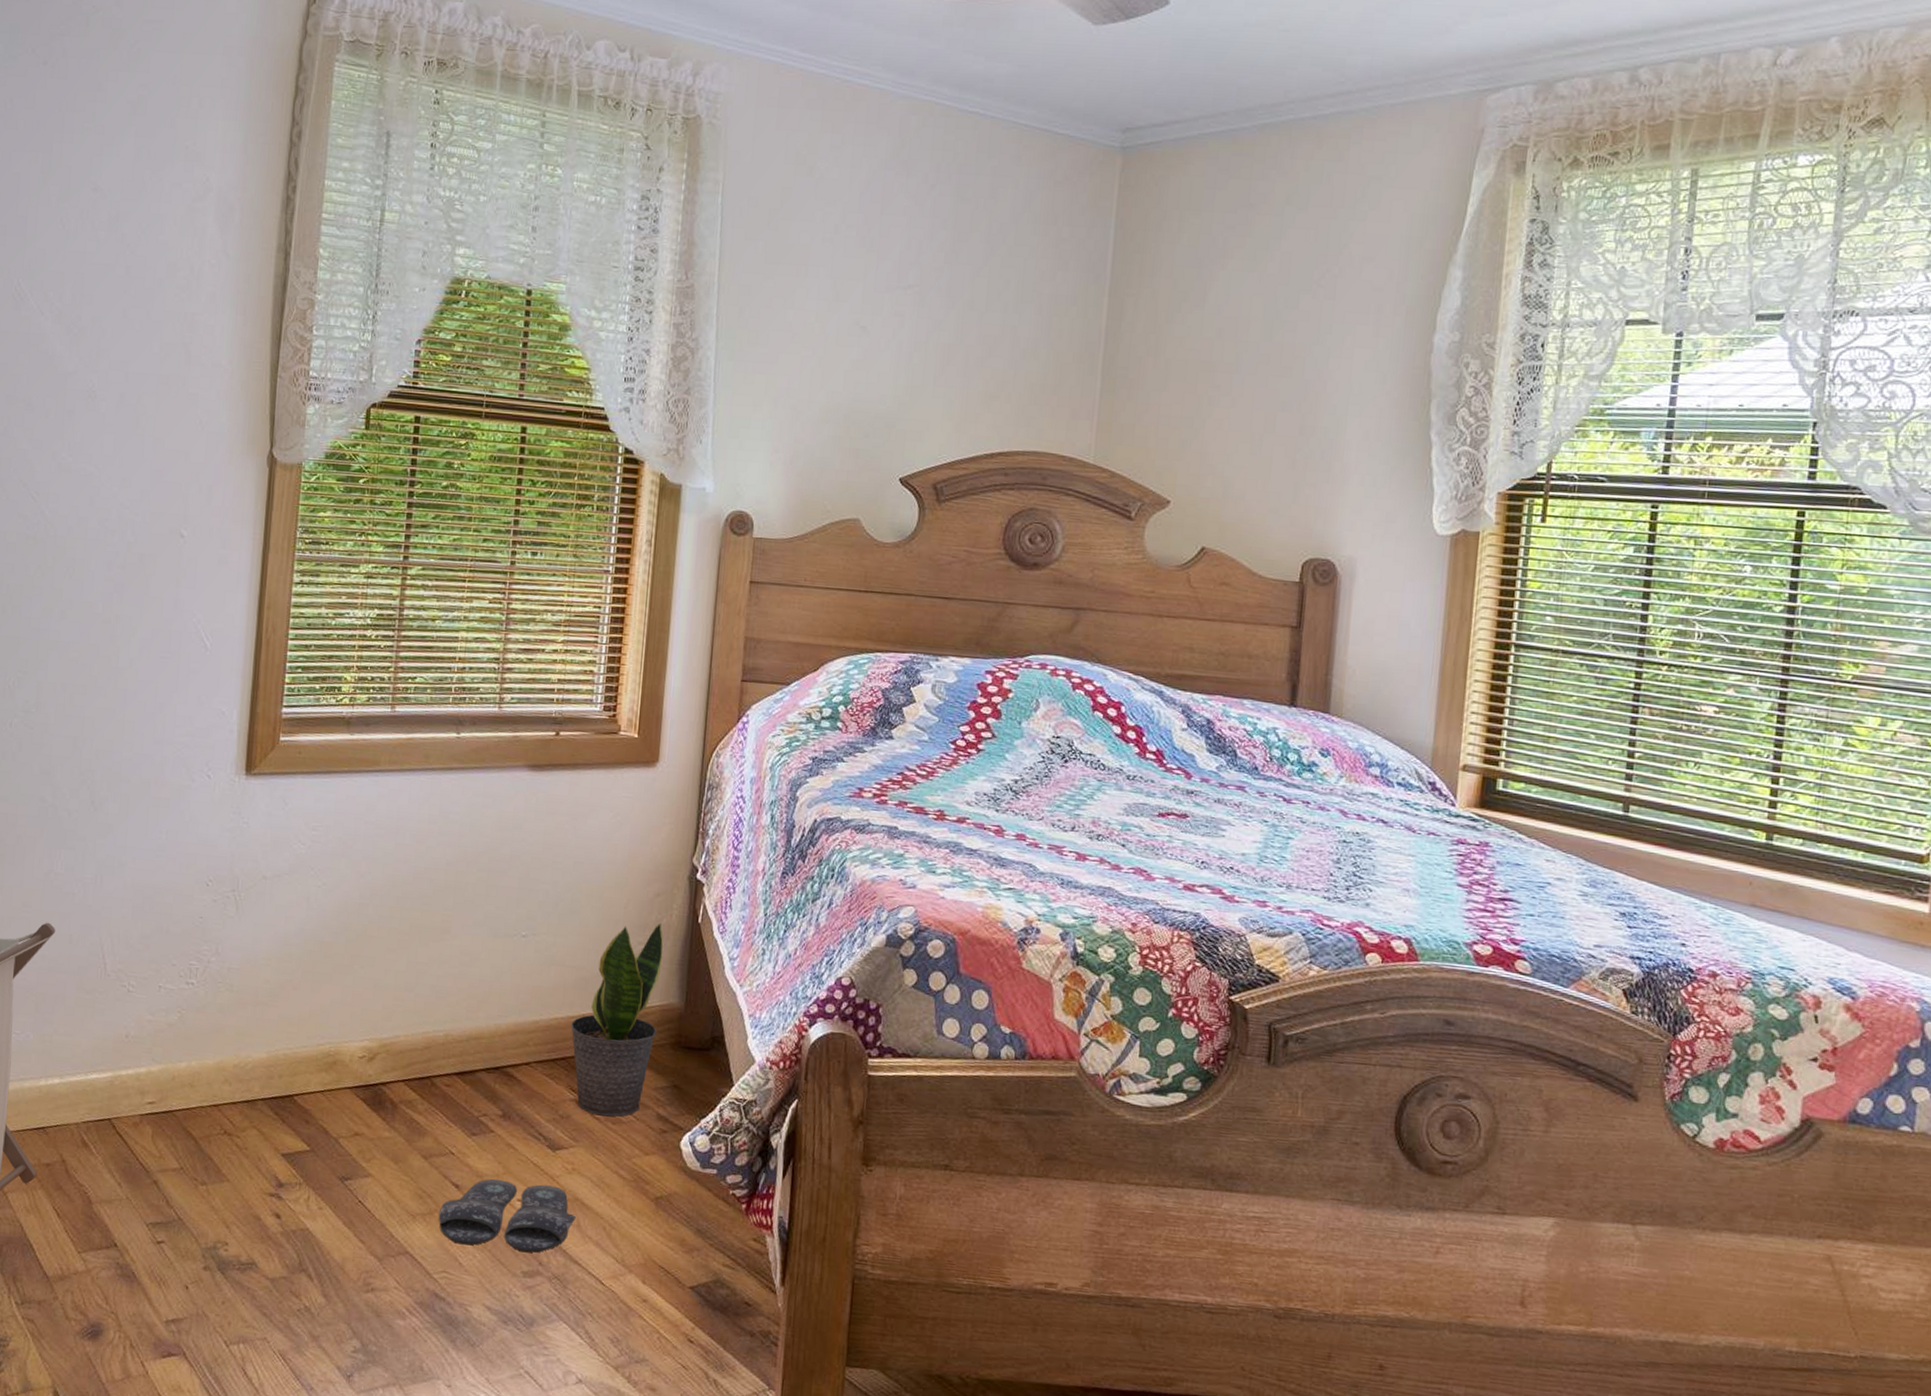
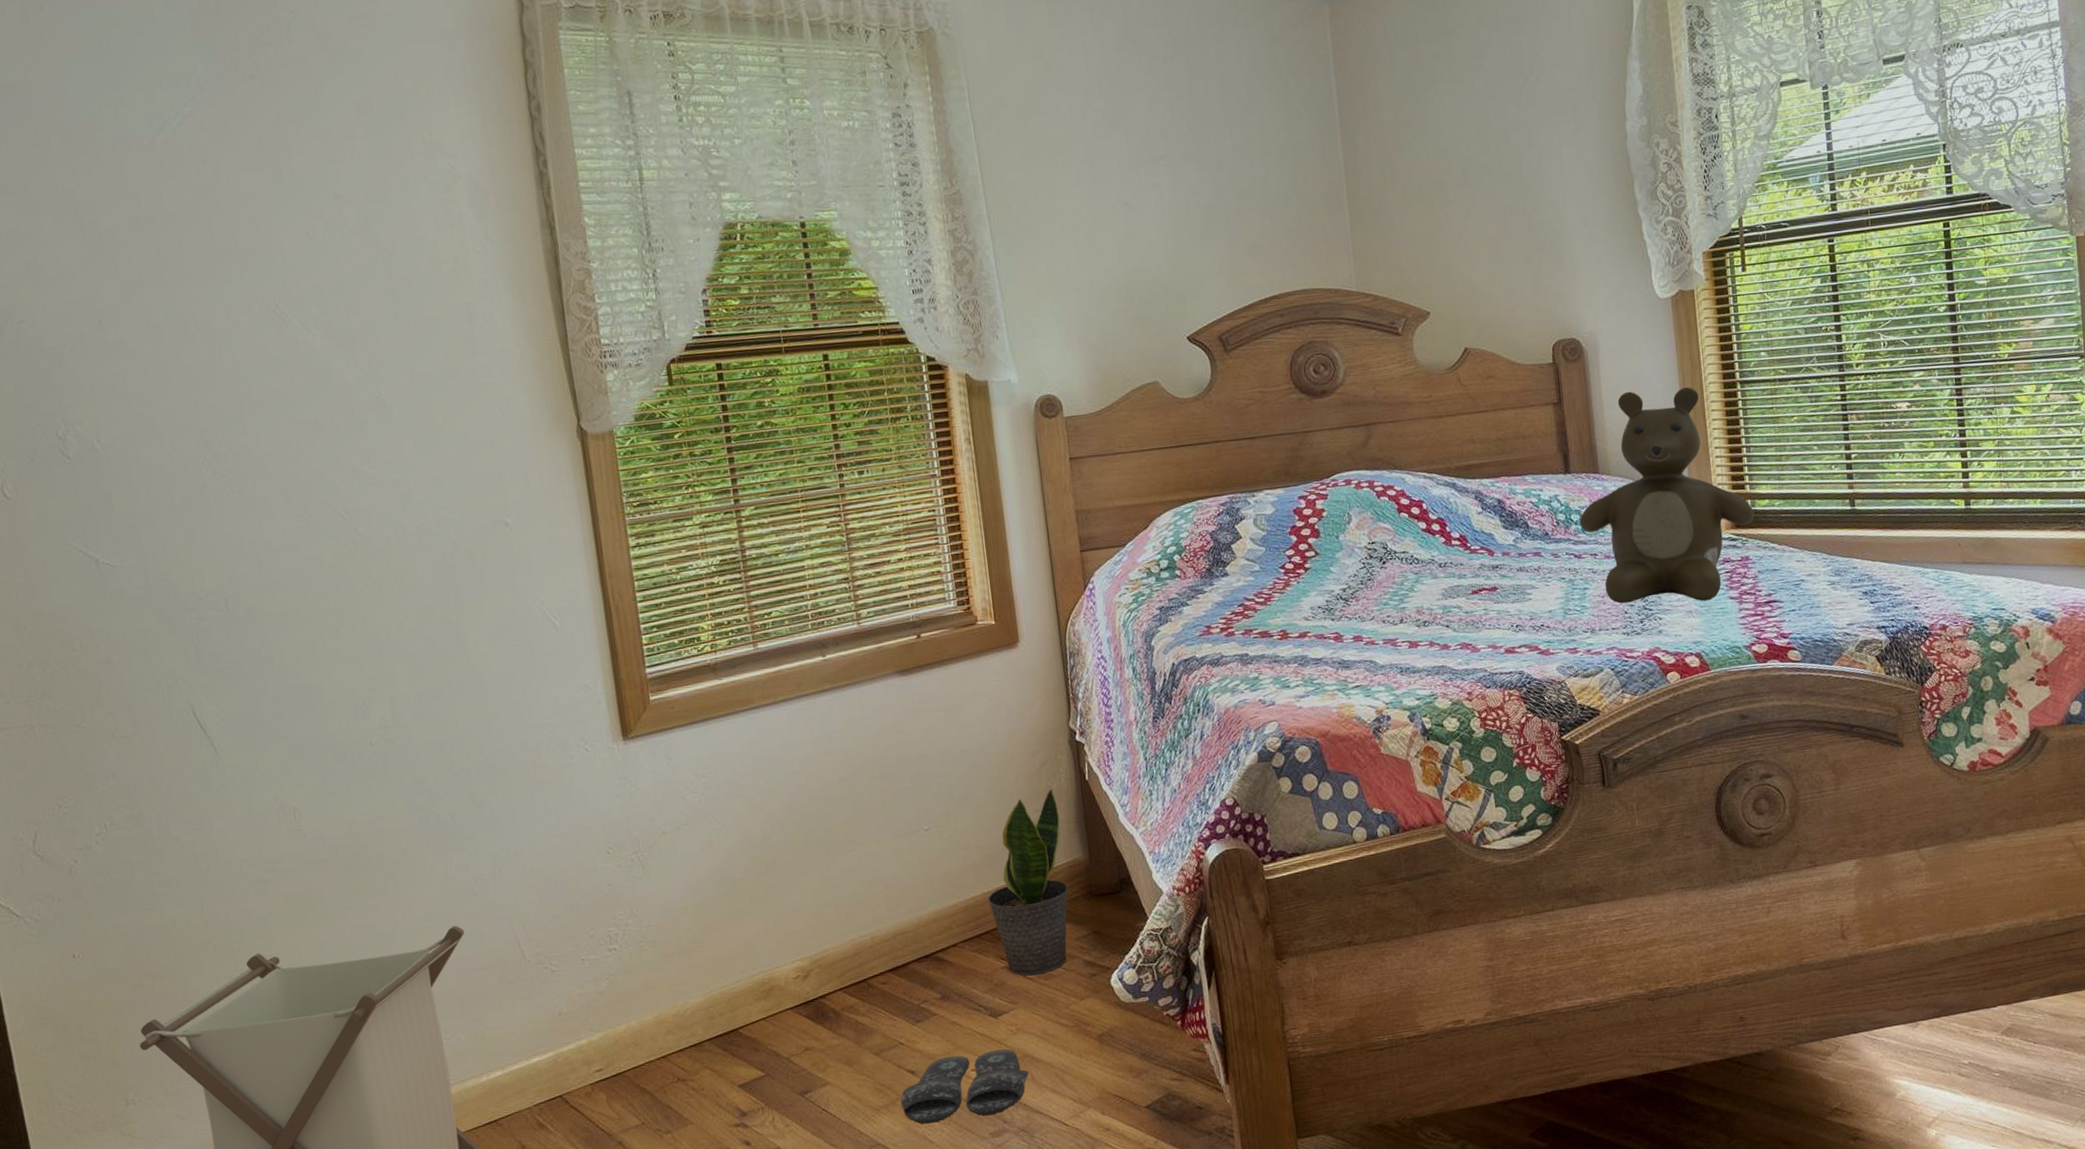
teddy bear: none [1296,630,1505,883] -> present [1579,387,1755,604]

